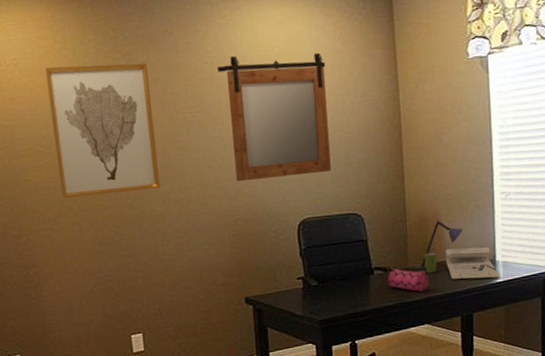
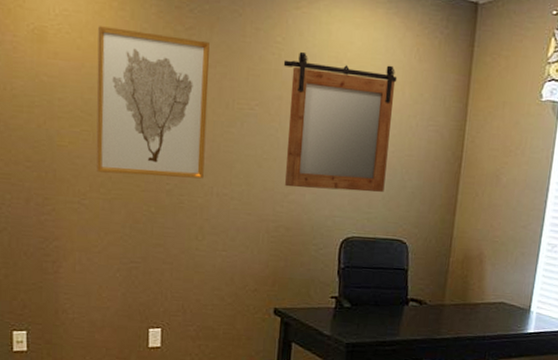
pencil case: present [387,268,431,292] -> none [420,303,464,331]
desk lamp: present [413,221,500,280] -> none [448,261,532,329]

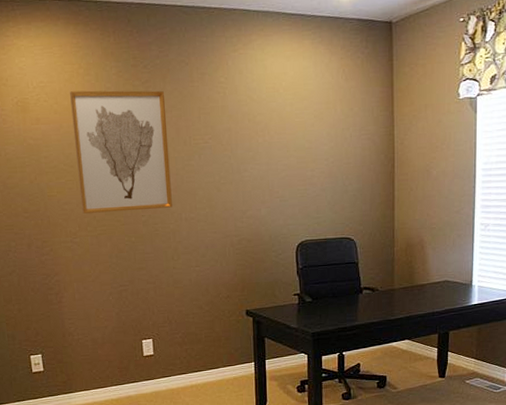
mirror: present [283,51,398,192] -> none [228,87,329,205]

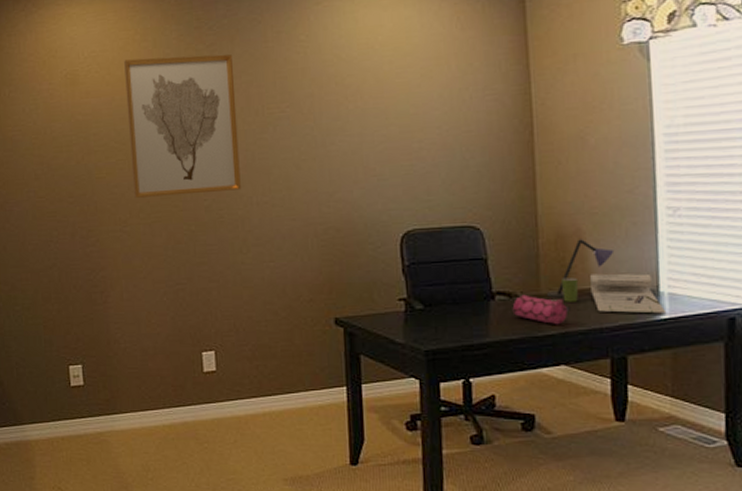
pencil case: none [374,289,413,311] -> present [512,294,570,325]
desk lamp: none [398,247,475,301] -> present [546,239,665,314]

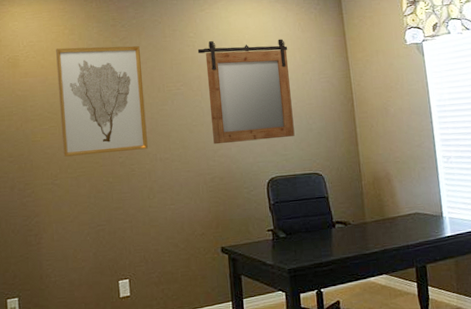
mirror: none [310,40,443,186] -> present [197,39,295,145]
pencil case: present [512,294,570,325] -> none [347,222,387,245]
desk lamp: present [546,239,665,314] -> none [369,180,448,233]

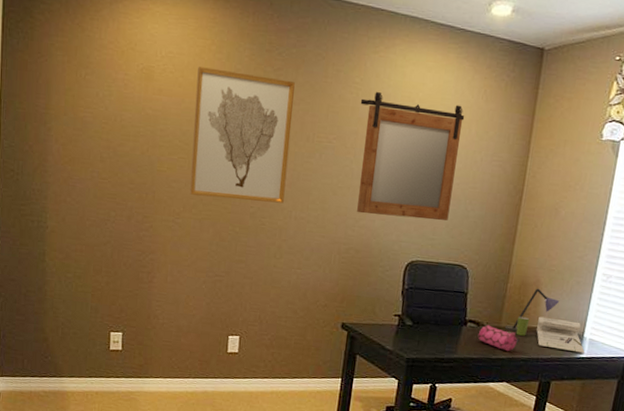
pencil case: none [347,222,387,245] -> present [477,325,519,352]
desk lamp: none [369,180,448,233] -> present [504,288,585,353]

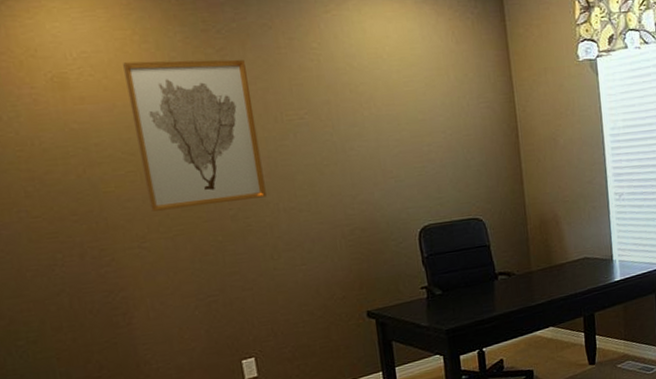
mirror: present [357,91,465,221] -> none [323,52,450,189]
pencil case: present [477,325,519,352] -> none [511,272,554,295]
desk lamp: present [504,288,585,353] -> none [535,223,618,281]

